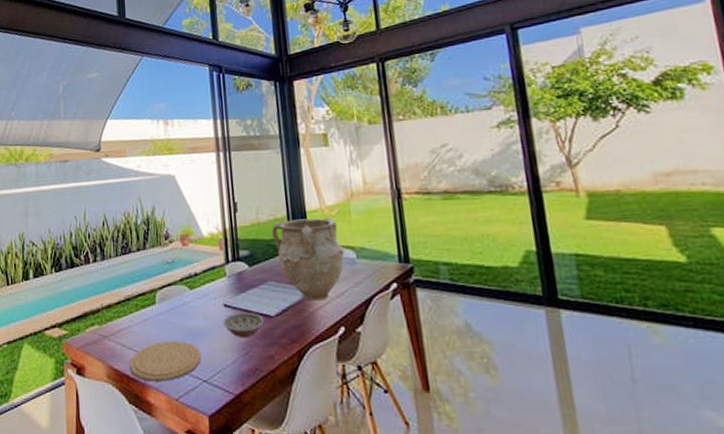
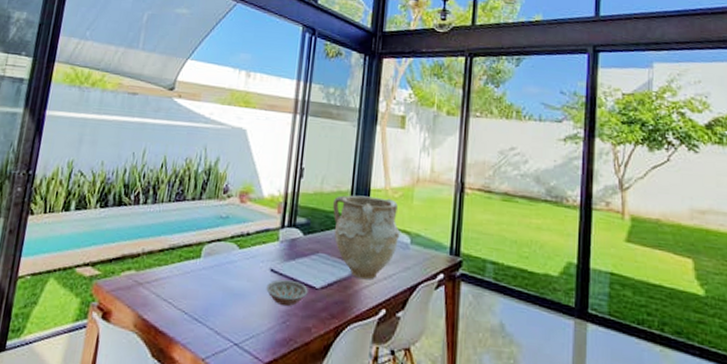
plate: present [130,340,201,382] -> none [160,297,237,339]

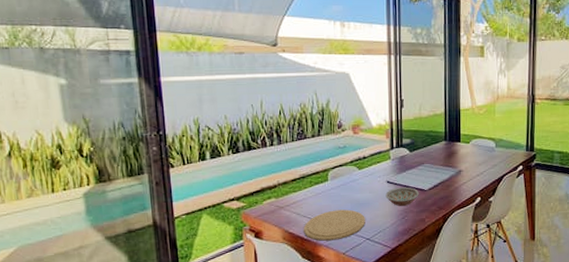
plate: none [160,297,237,339] -> present [304,209,365,241]
vase: present [332,195,400,280] -> none [430,115,487,179]

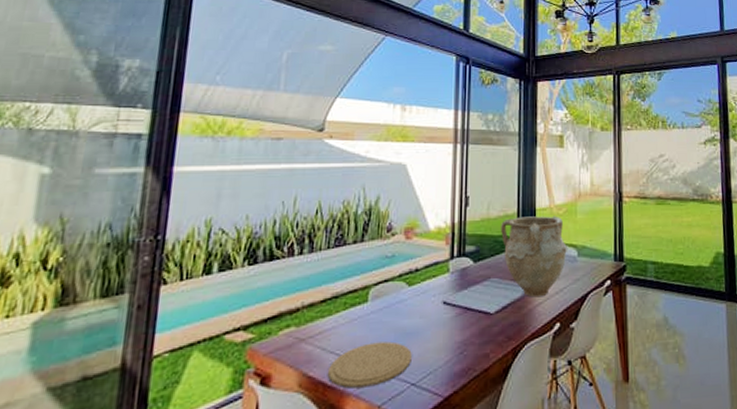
bowl: present [385,186,419,206] -> none [440,309,483,336]
vase: none [430,115,487,179] -> present [500,216,567,298]

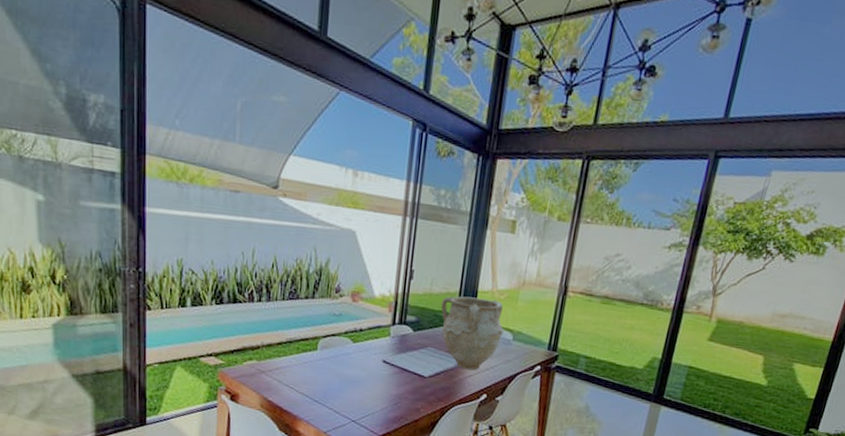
plate: present [328,341,412,389] -> none [284,383,354,417]

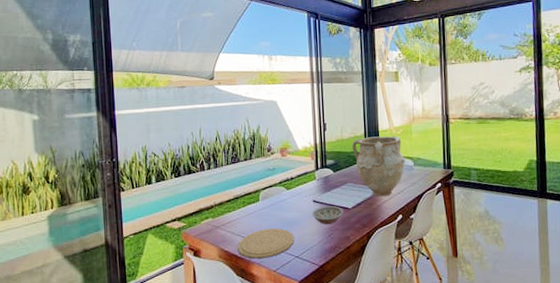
plate: none [284,383,354,417] -> present [238,228,294,259]
bowl: none [379,369,418,391] -> present [312,205,343,224]

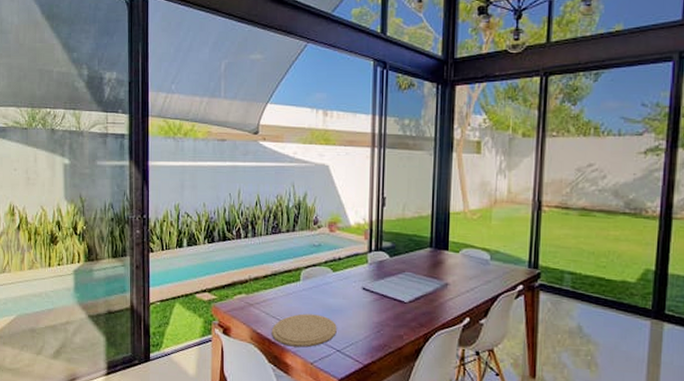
bowl: present [312,205,343,224] -> none [360,295,398,318]
vase: present [351,135,405,197] -> none [414,219,480,293]

